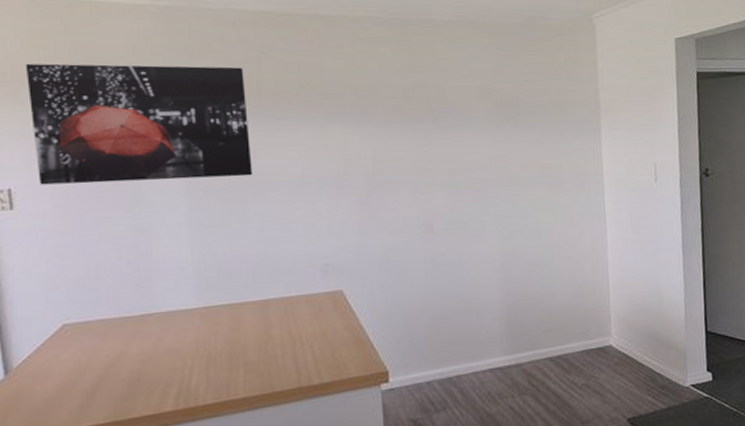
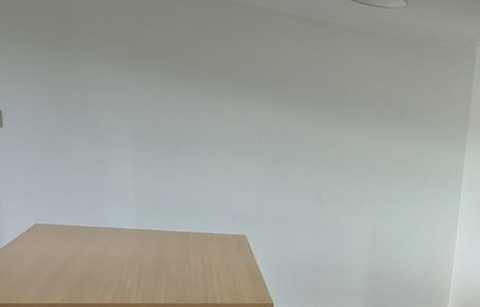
wall art: present [25,63,253,185] -> none [17,9,187,132]

